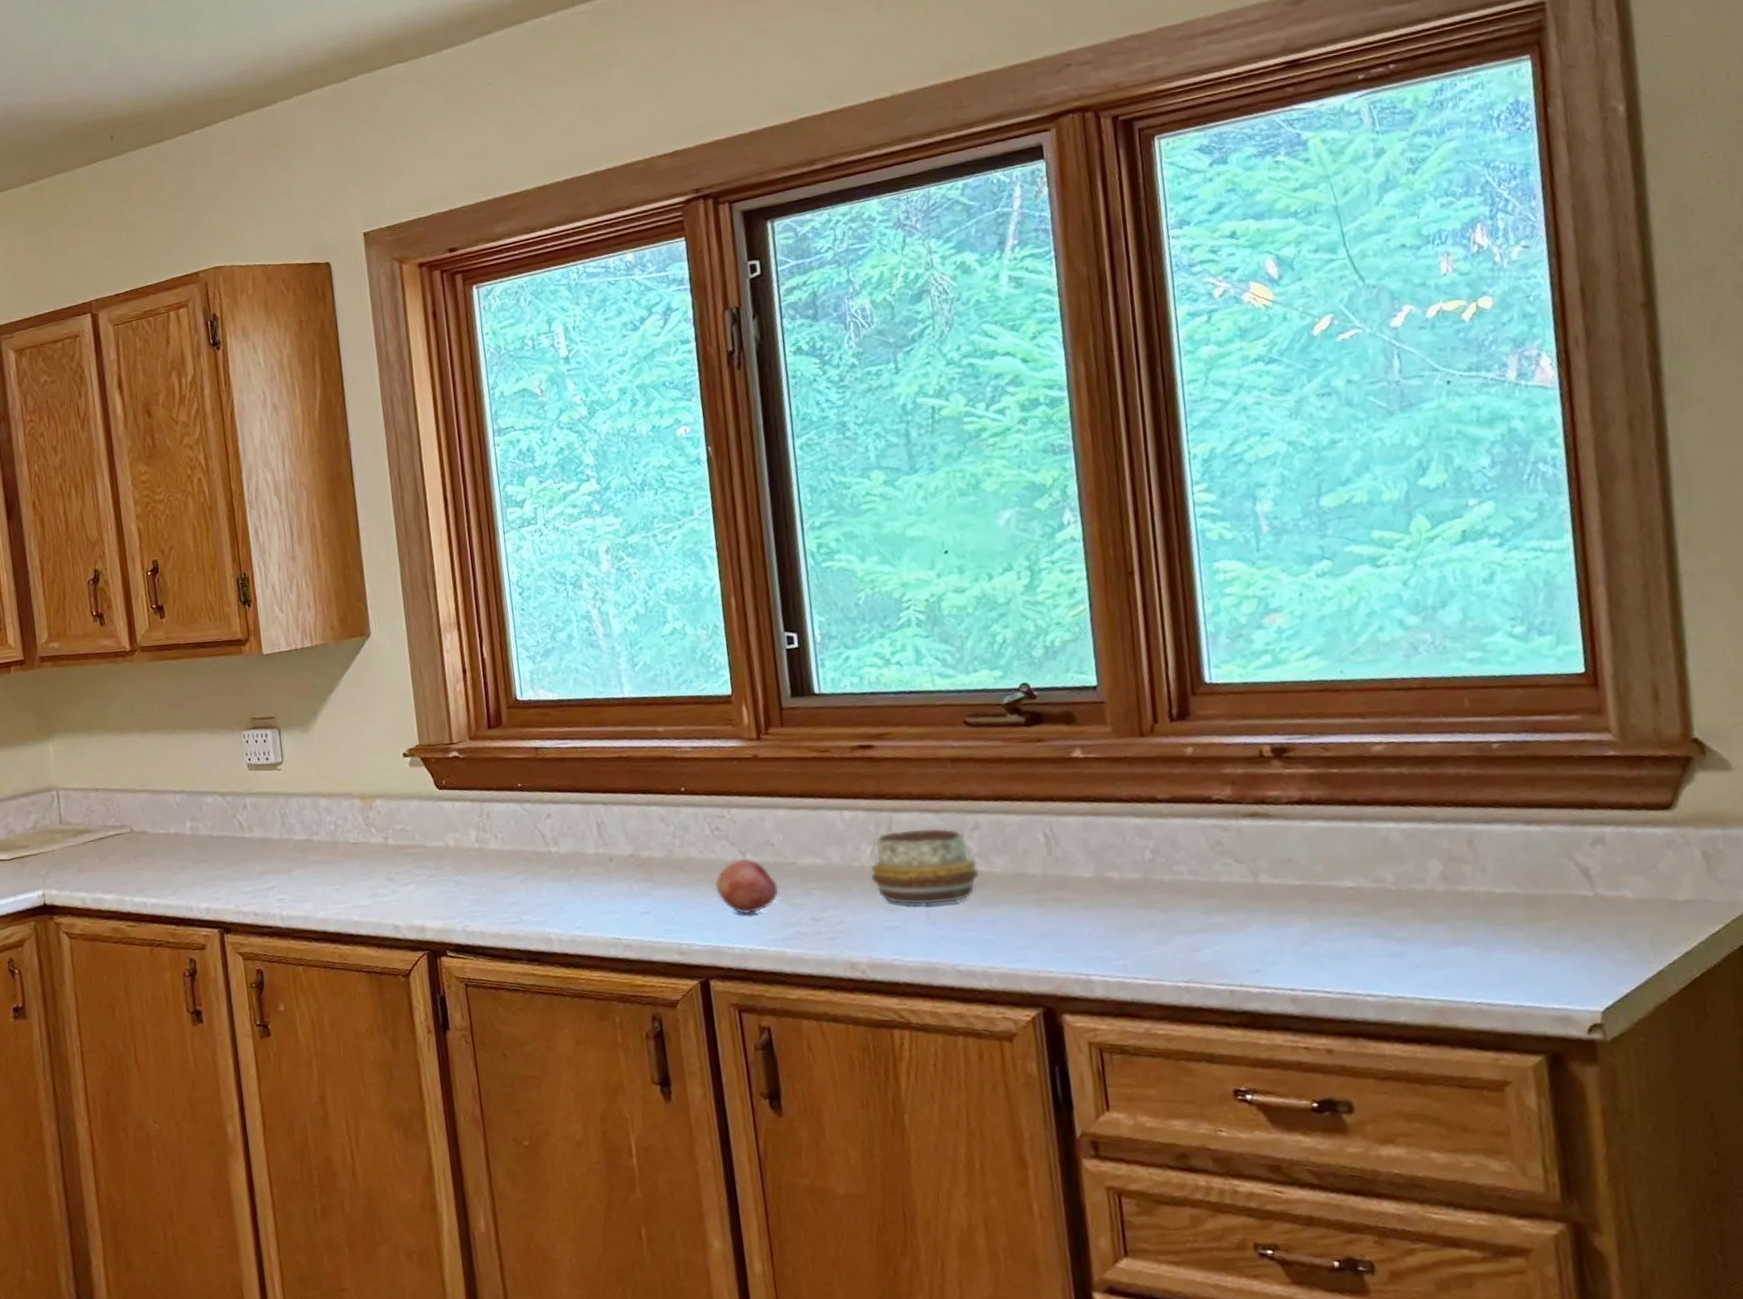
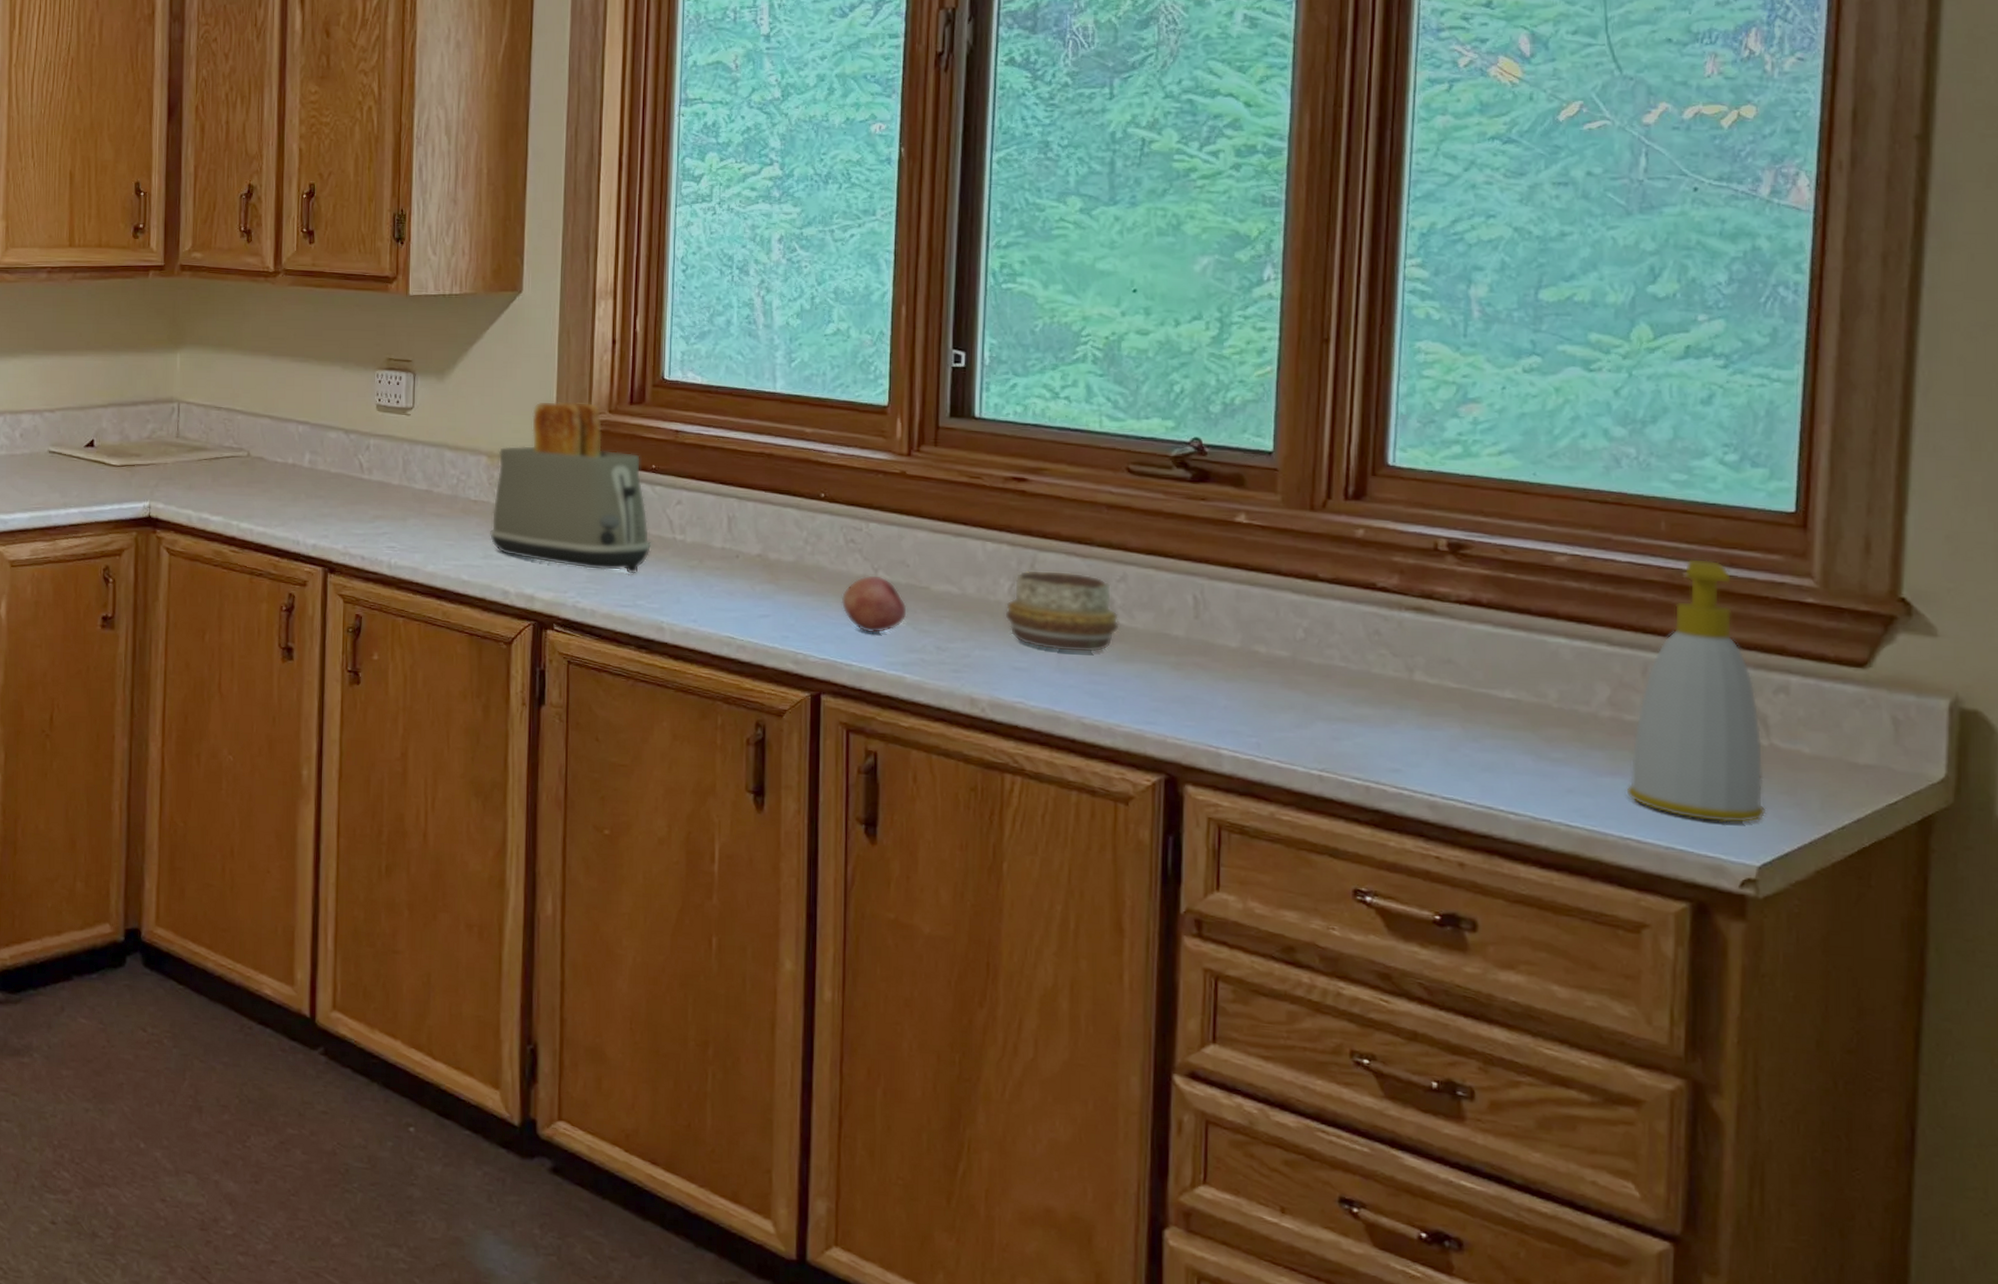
toaster: none [370,732,529,893] -> present [489,401,652,574]
soap bottle: none [1469,728,1602,976] -> present [1626,558,1766,824]

